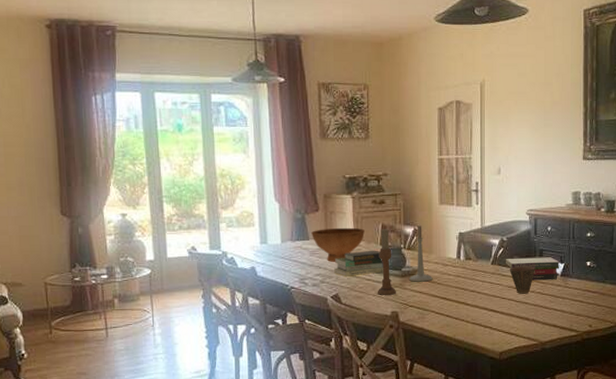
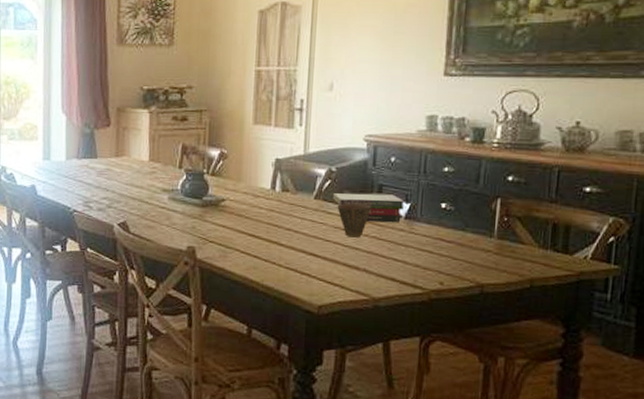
bowl: present [311,227,365,262] -> none [100,146,161,185]
books: present [333,250,383,278] -> none [122,173,181,204]
candlestick: present [377,229,396,295] -> none [171,150,194,227]
candlestick: present [408,225,433,282] -> none [210,148,240,215]

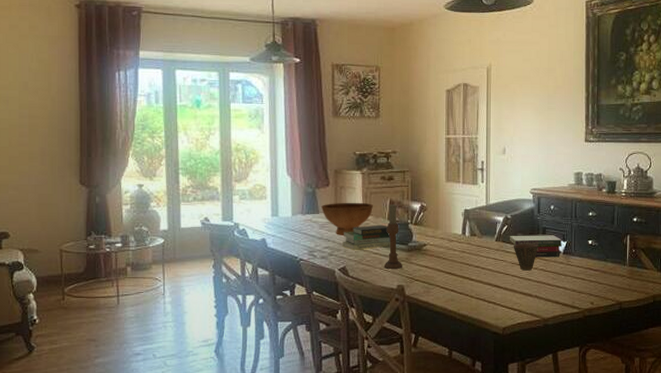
bowl: none [100,146,161,185] -> present [321,202,373,235]
books: none [122,173,181,204] -> present [341,224,390,251]
candlestick: none [171,150,194,227] -> present [384,205,402,269]

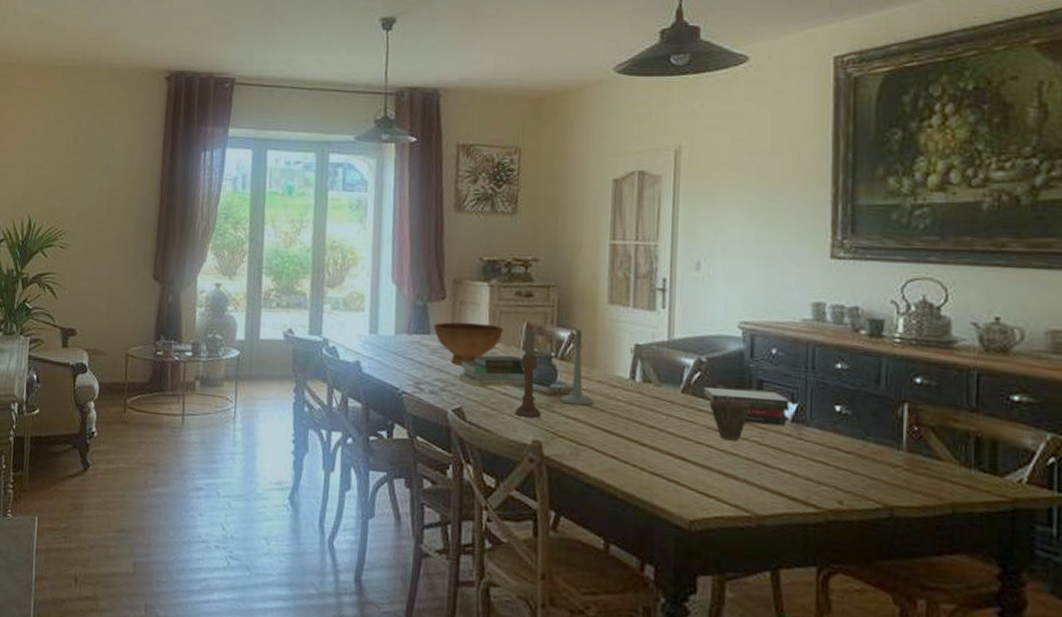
candlestick: none [414,201,439,257] -> present [559,329,594,406]

